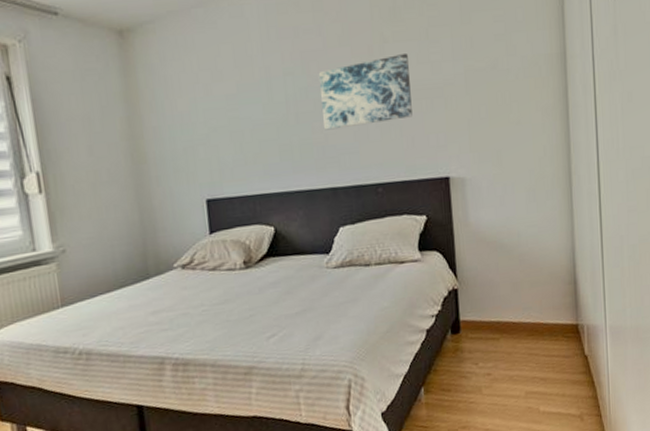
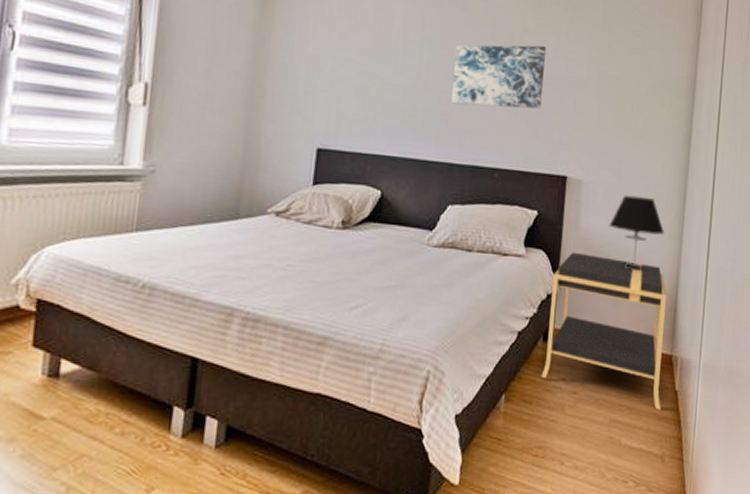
nightstand: none [451,244,574,376] -> present [541,252,667,410]
table lamp: none [498,181,555,254] -> present [609,195,665,271]

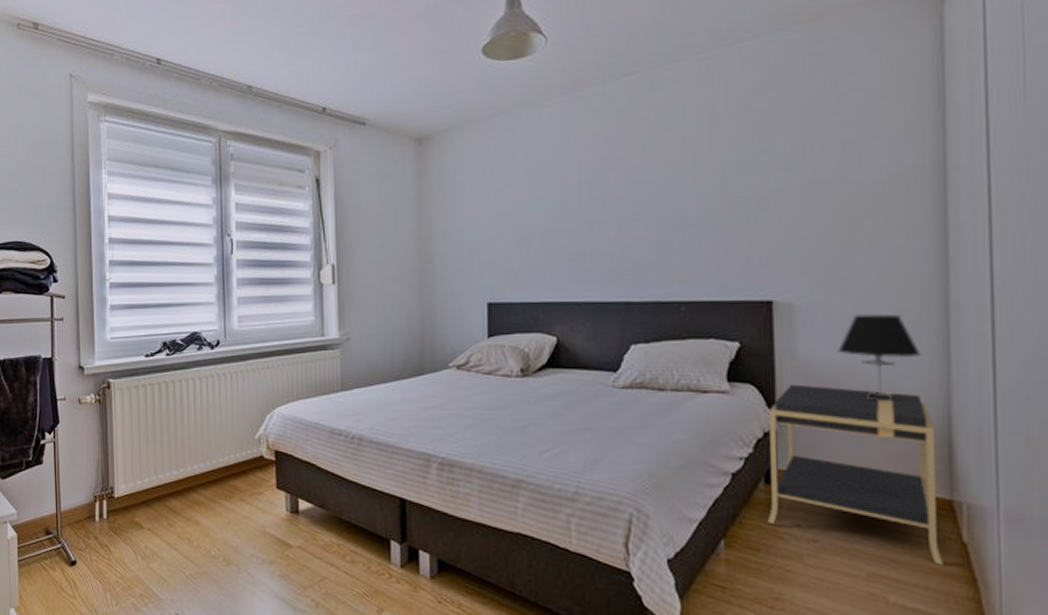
wall art: present [450,45,546,109] -> none [618,163,729,241]

